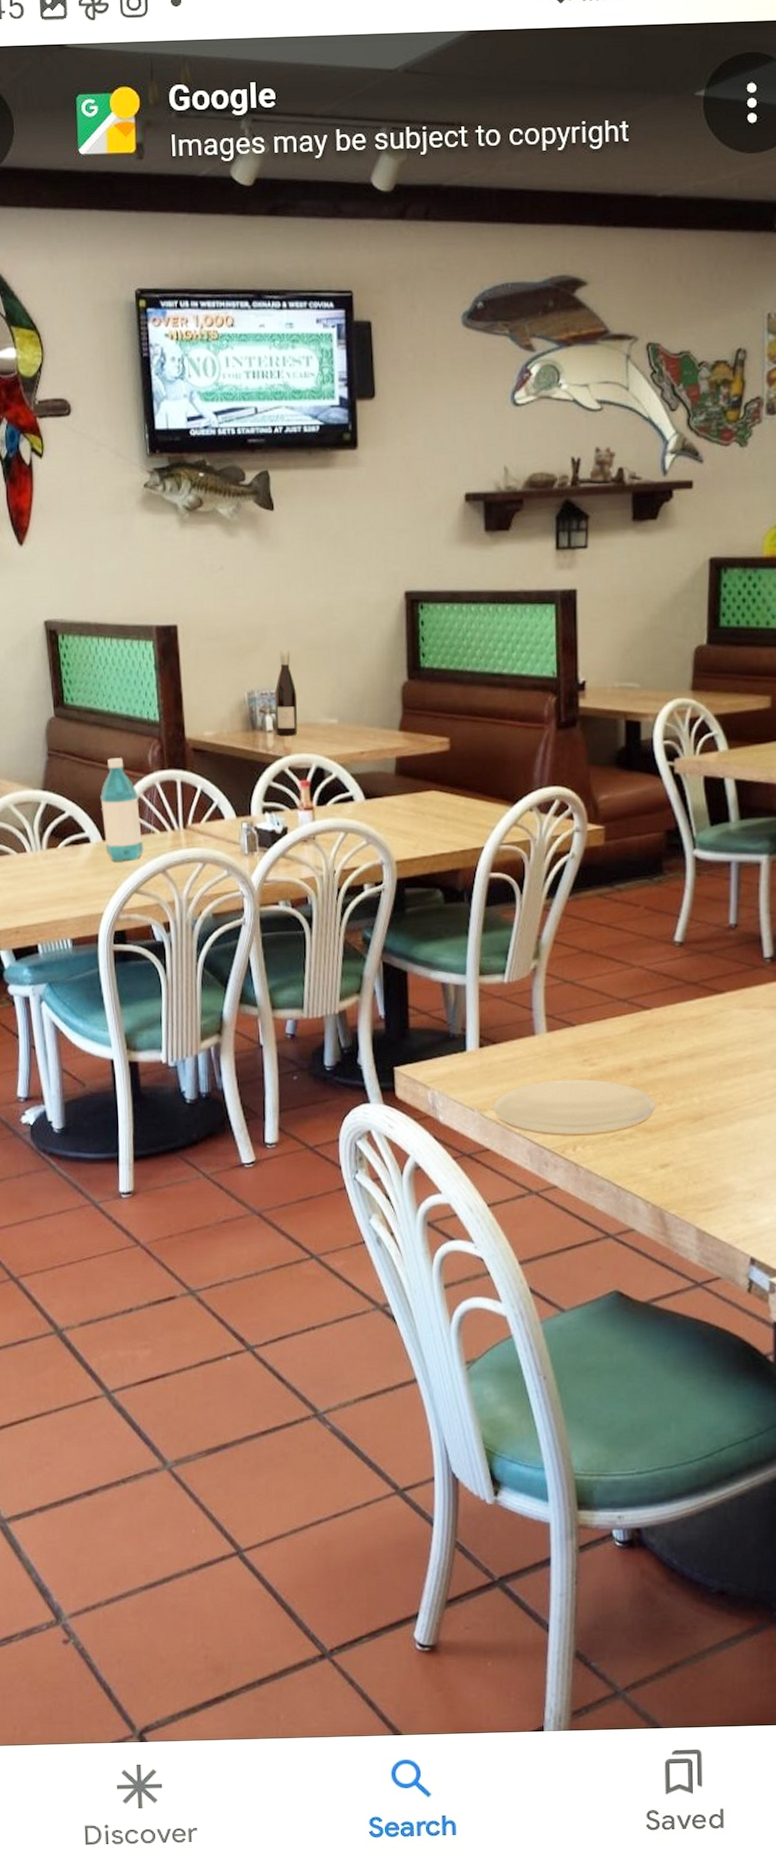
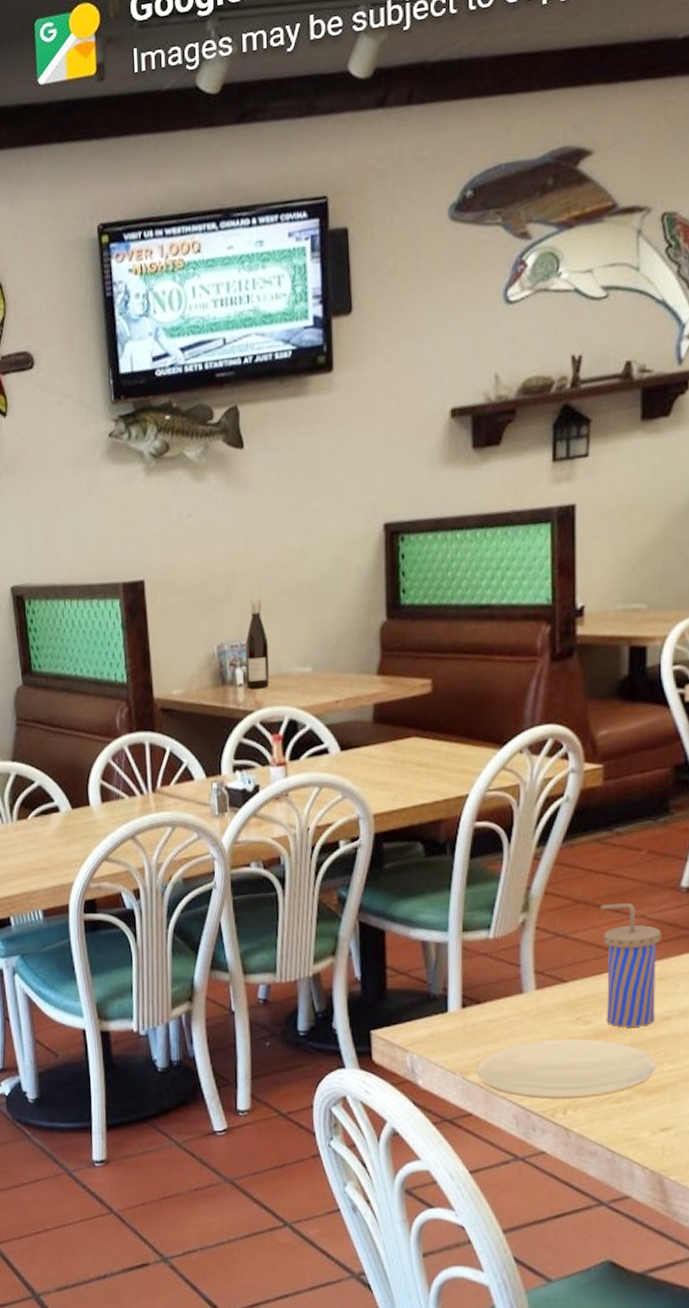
water bottle: present [100,758,144,862] -> none [69,723,113,831]
decorative figurine: present [589,446,617,484] -> none [592,338,624,382]
beverage cup: none [604,954,657,1070] -> present [601,903,661,1028]

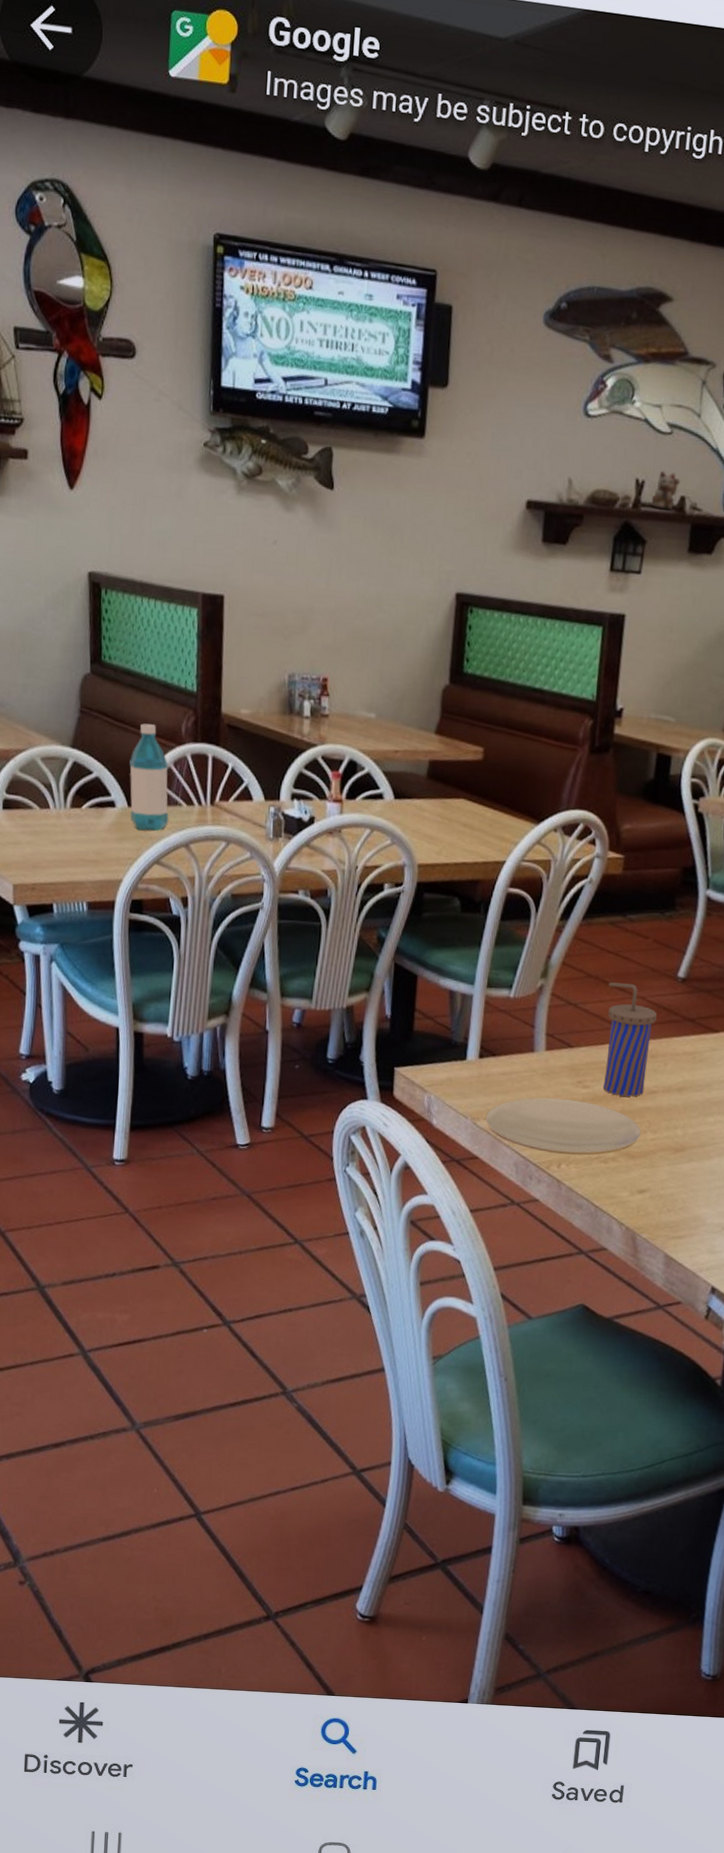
water bottle: none [69,723,113,831] -> present [129,723,169,832]
bottle: present [245,597,270,689] -> none [312,636,338,725]
decorative figurine: none [592,338,624,382] -> present [651,470,681,510]

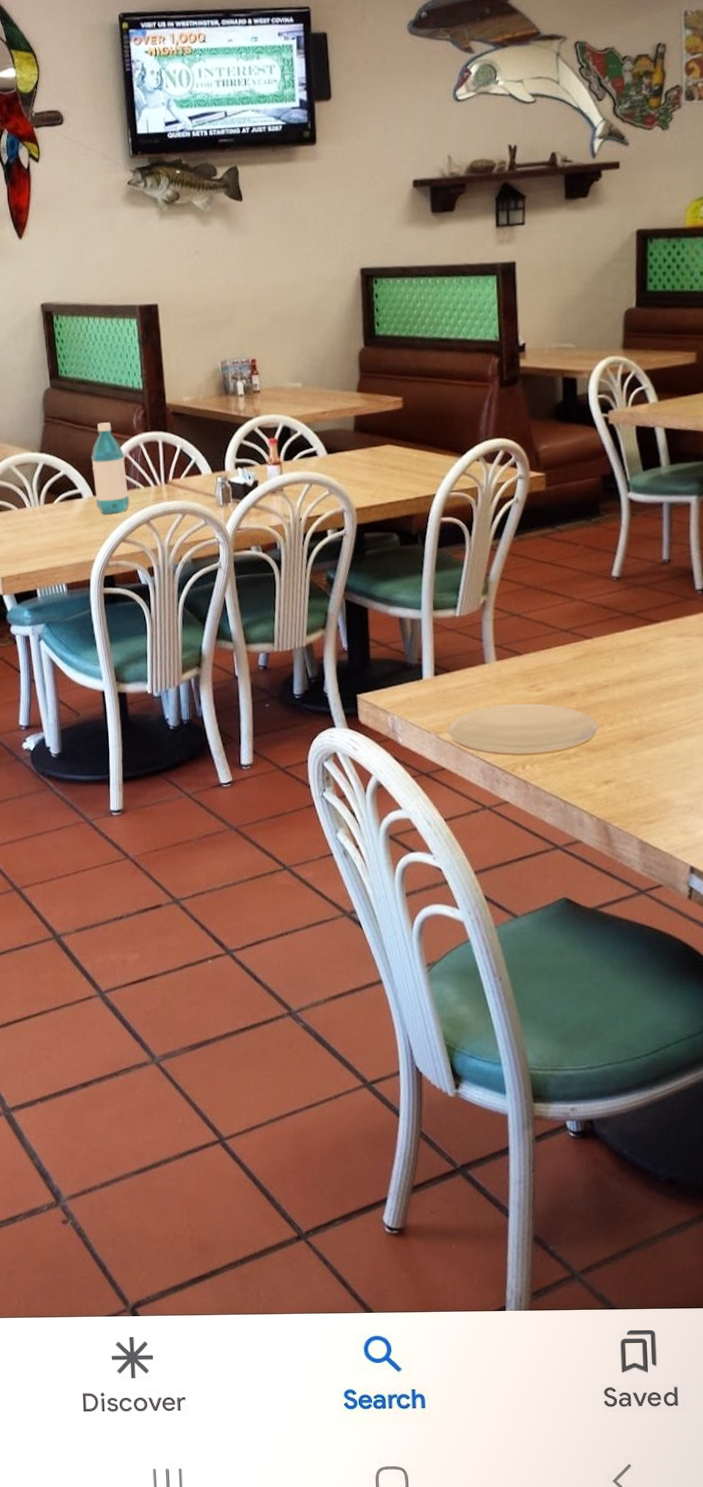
beverage cup: present [602,982,657,1097] -> none [547,589,597,694]
decorative figurine: present [651,470,681,510] -> none [525,134,550,167]

